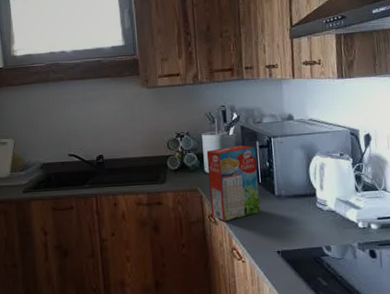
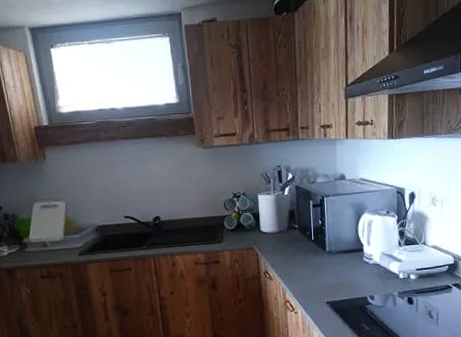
cereal box: present [206,145,260,221] -> none [262,204,312,277]

